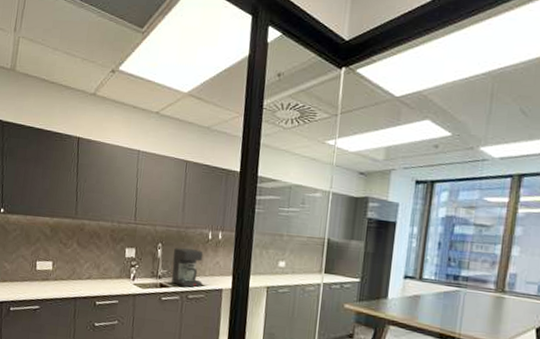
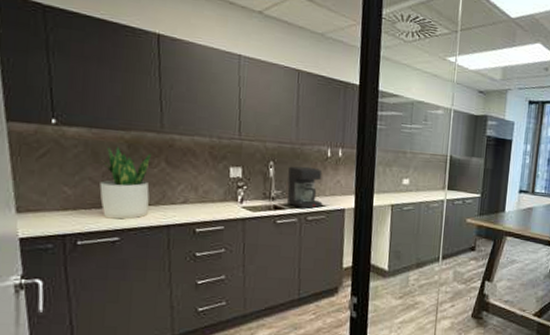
planter: none [28,230,67,292] -> present [99,147,151,220]

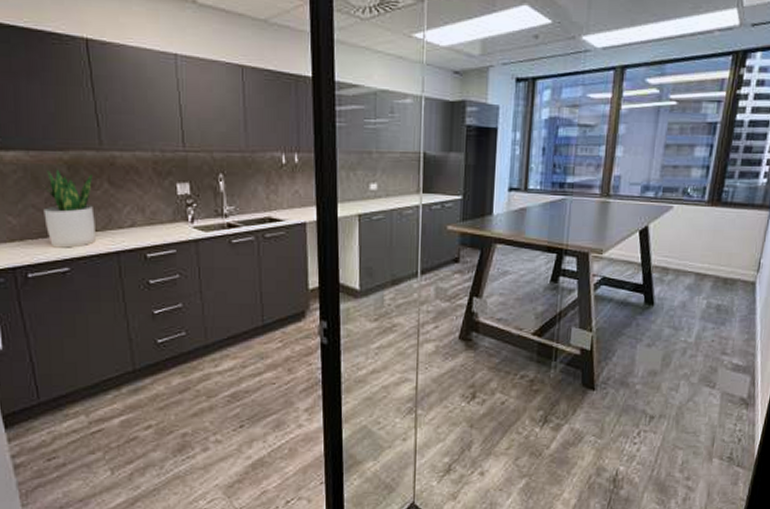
coffee maker: present [286,166,323,209] -> none [240,176,281,226]

